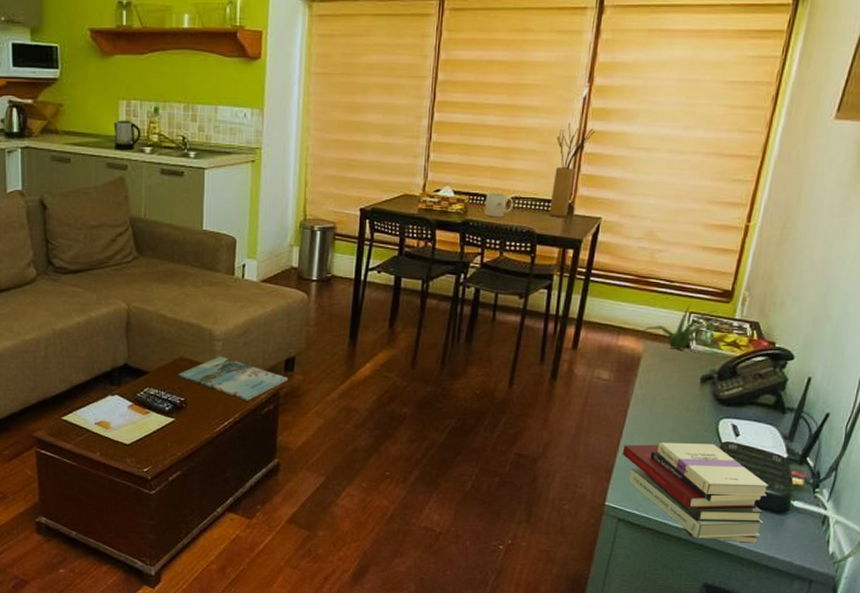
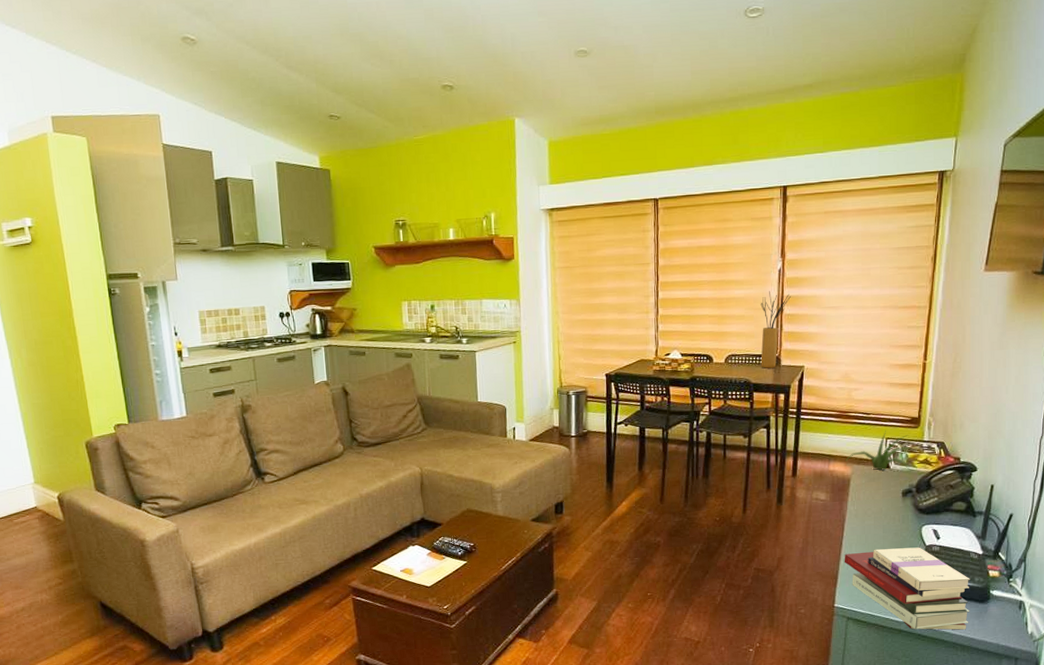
kettle: present [113,120,141,150] -> none [398,317,422,342]
magazine: present [178,356,288,401] -> none [466,505,558,542]
mug: present [484,193,514,218] -> none [708,352,731,373]

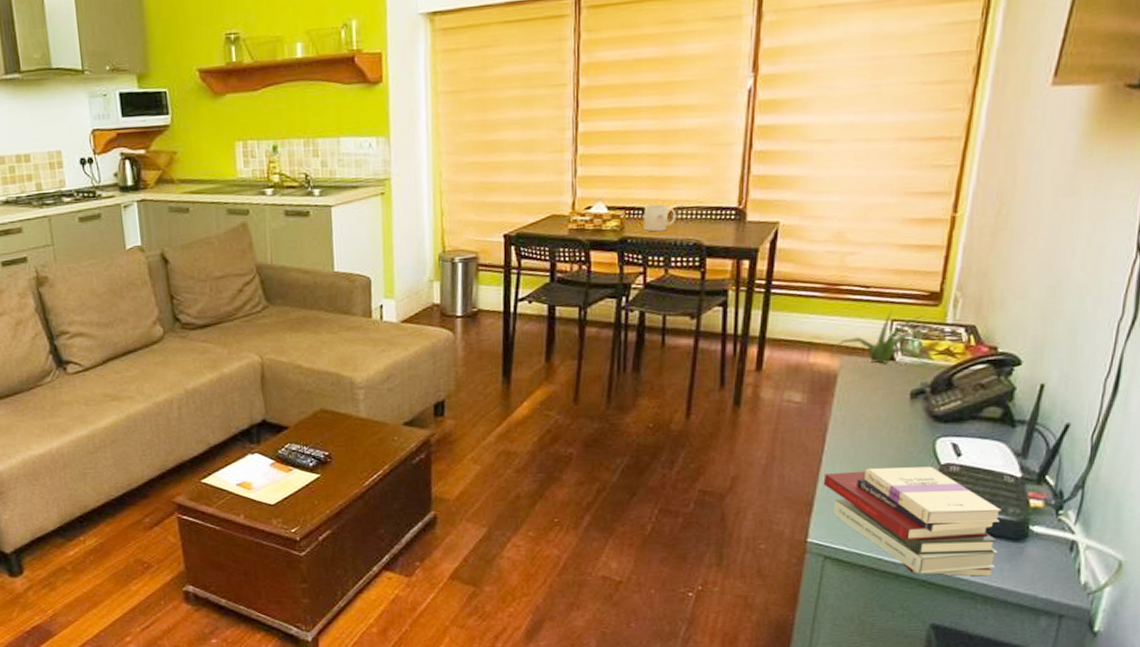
mug: none [708,352,731,373] -> present [644,204,677,232]
vase: present [760,291,791,369] -> none [718,119,764,226]

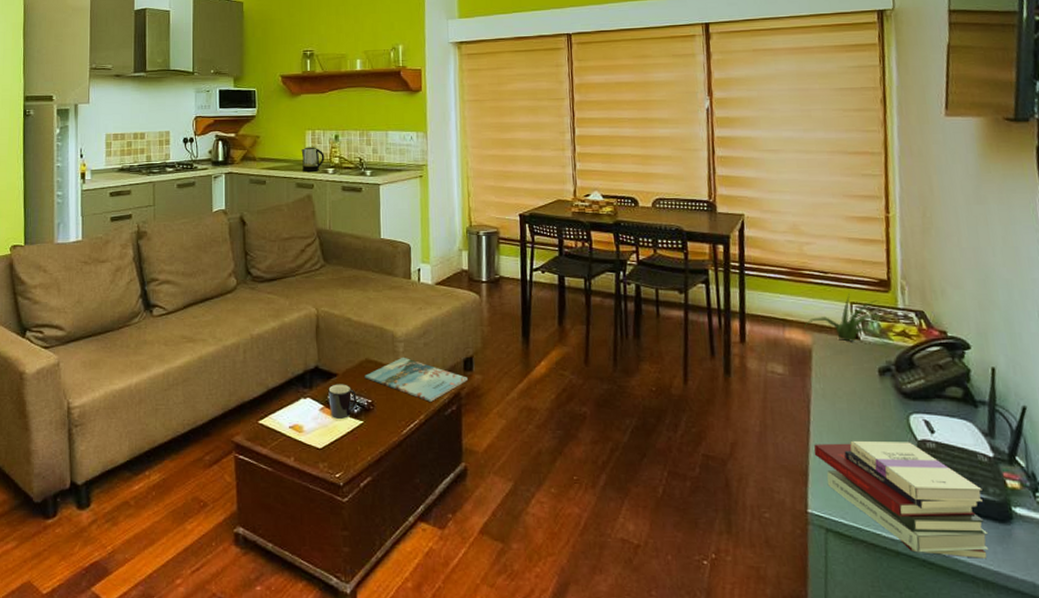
kettle: none [231,162,261,194] -> present [301,147,325,172]
mug: none [278,436,312,476] -> present [328,384,357,421]
magazine: none [320,404,438,451] -> present [364,357,468,402]
mug: present [644,204,677,232] -> none [632,195,660,218]

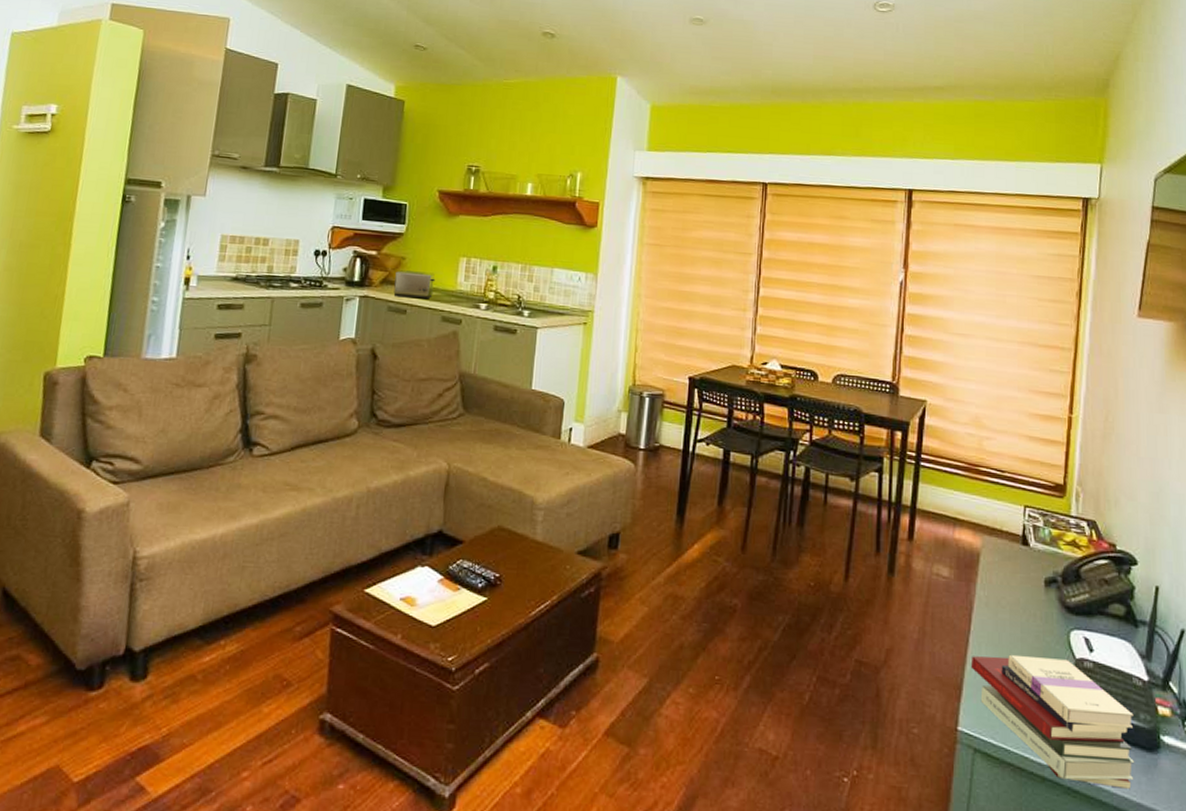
toaster: none [253,146,287,171] -> present [393,270,436,300]
kettle: present [301,147,325,172] -> none [451,276,478,305]
mug: present [328,384,357,421] -> none [449,552,483,596]
magazine: present [364,357,468,402] -> none [494,527,611,581]
plant: present [803,294,890,342] -> none [974,496,1061,550]

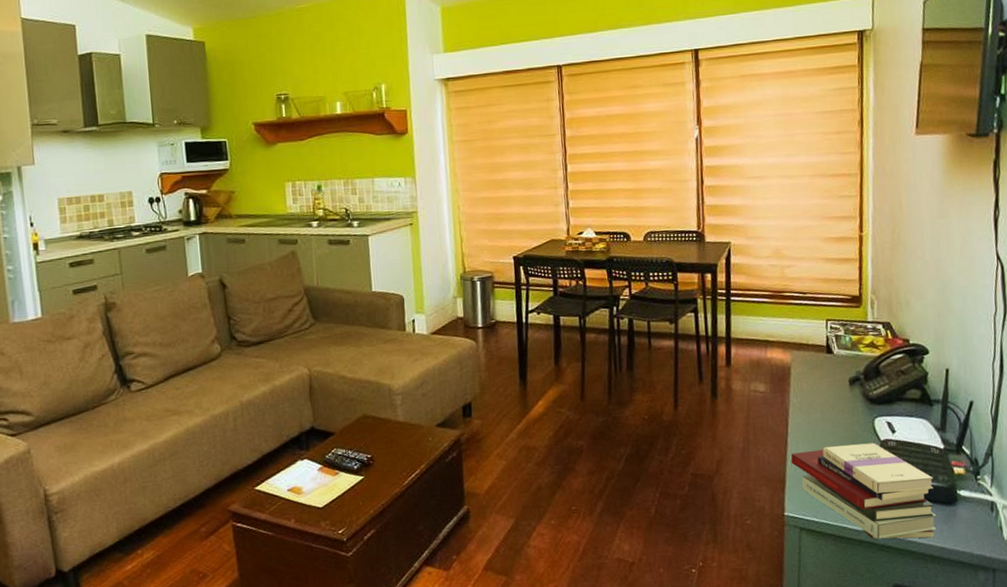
toaster: present [393,270,436,300] -> none [228,201,266,229]

